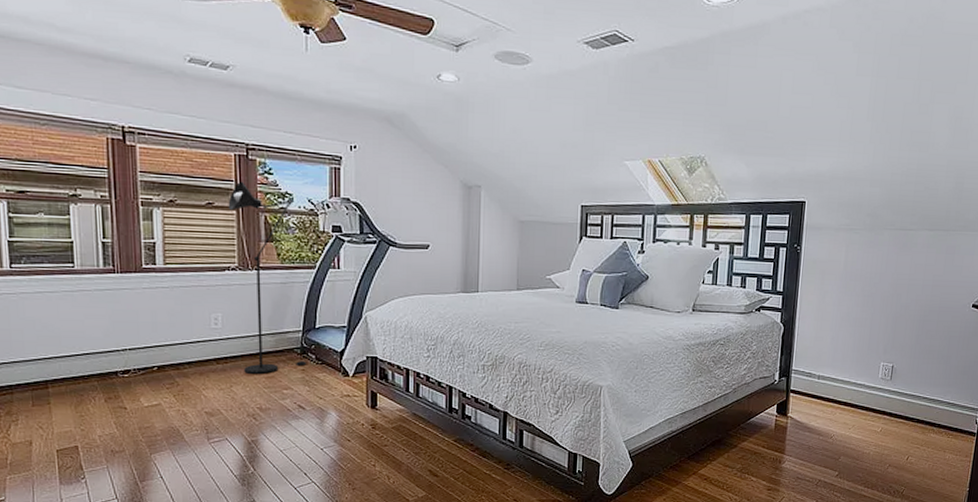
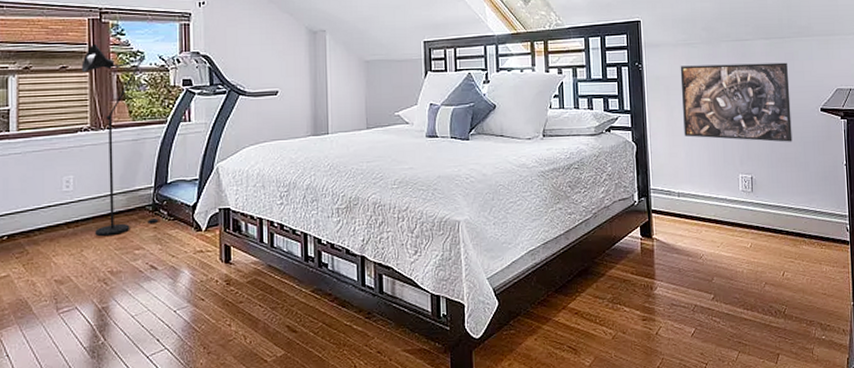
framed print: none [833,251,948,335] -> present [680,62,792,142]

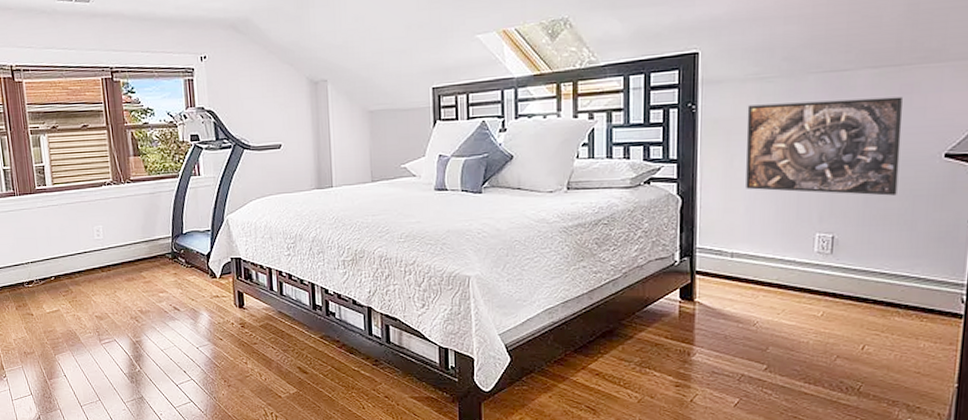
floor lamp: present [81,43,159,237] -> none [99,102,178,280]

